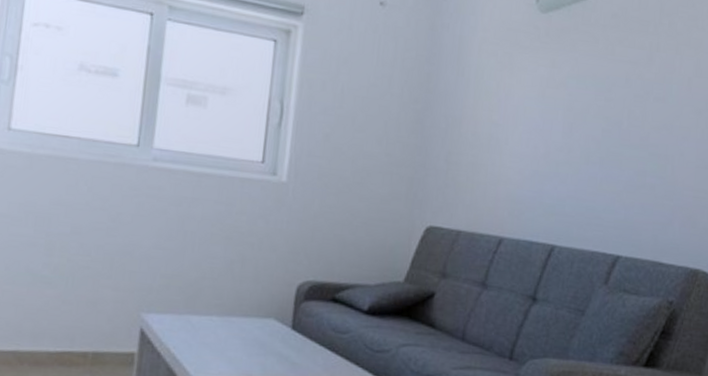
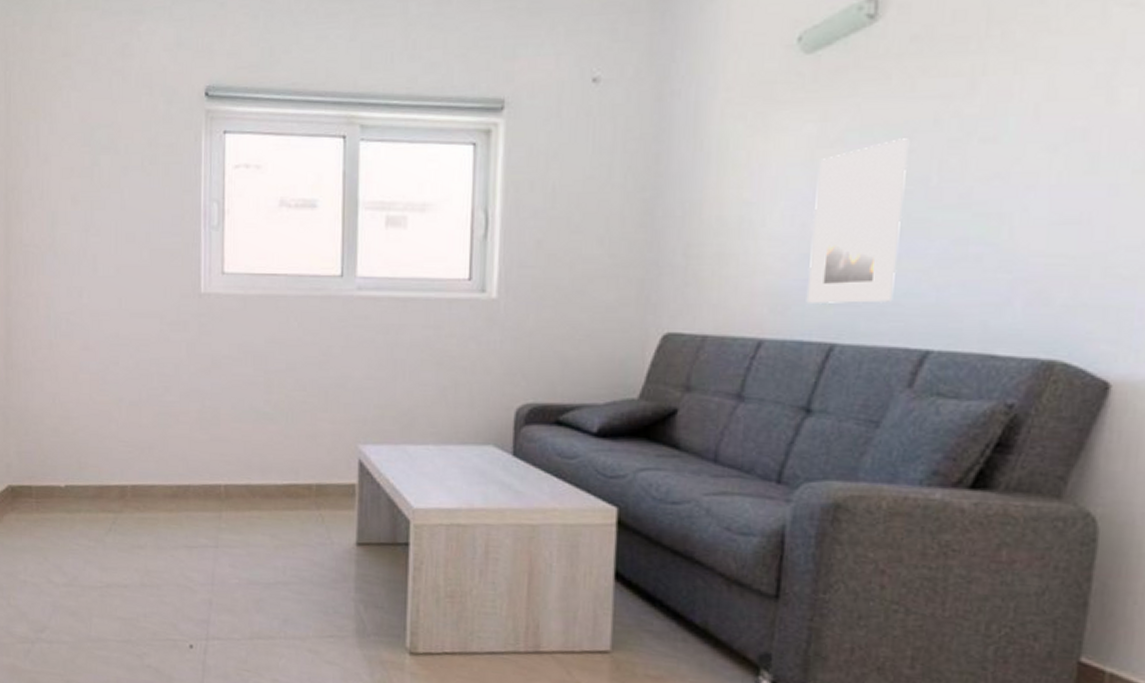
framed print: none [535,89,610,215] -> present [806,138,910,303]

